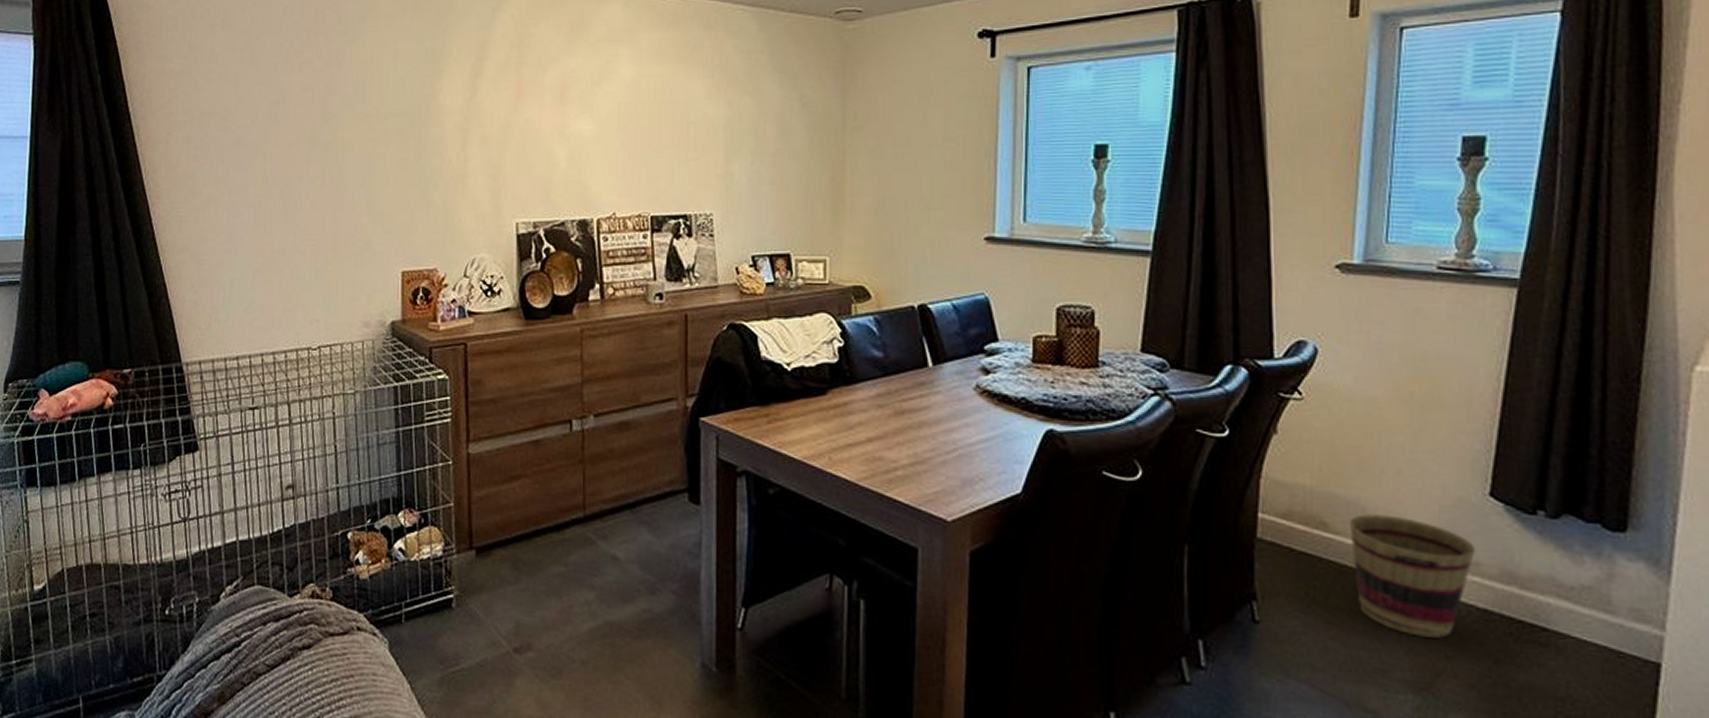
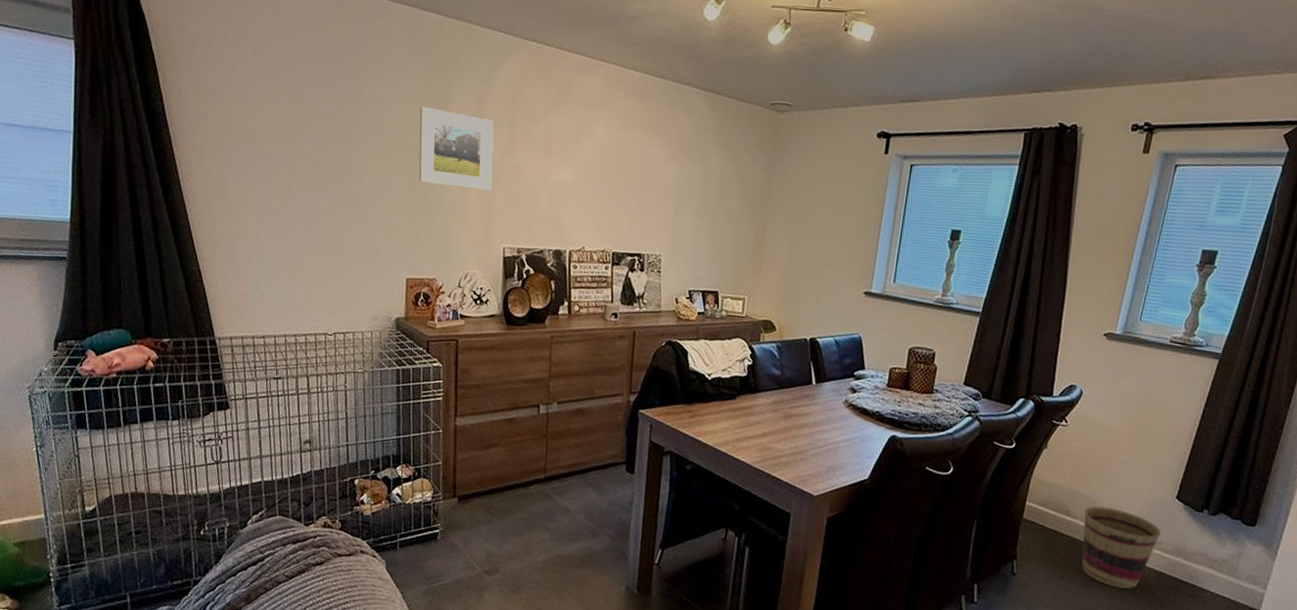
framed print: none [410,64,499,156] -> present [418,107,494,191]

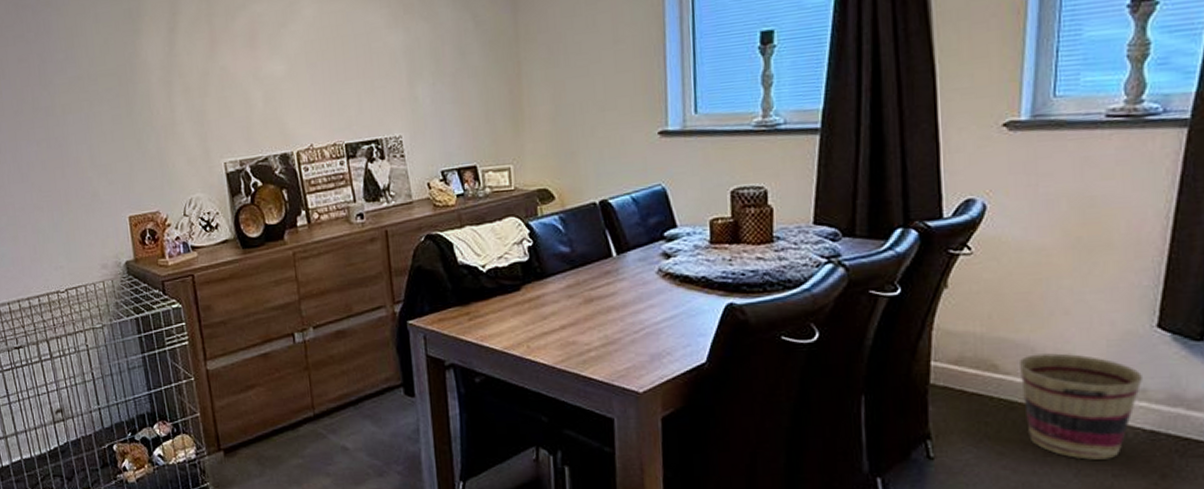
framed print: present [418,107,494,191] -> none [111,23,201,109]

